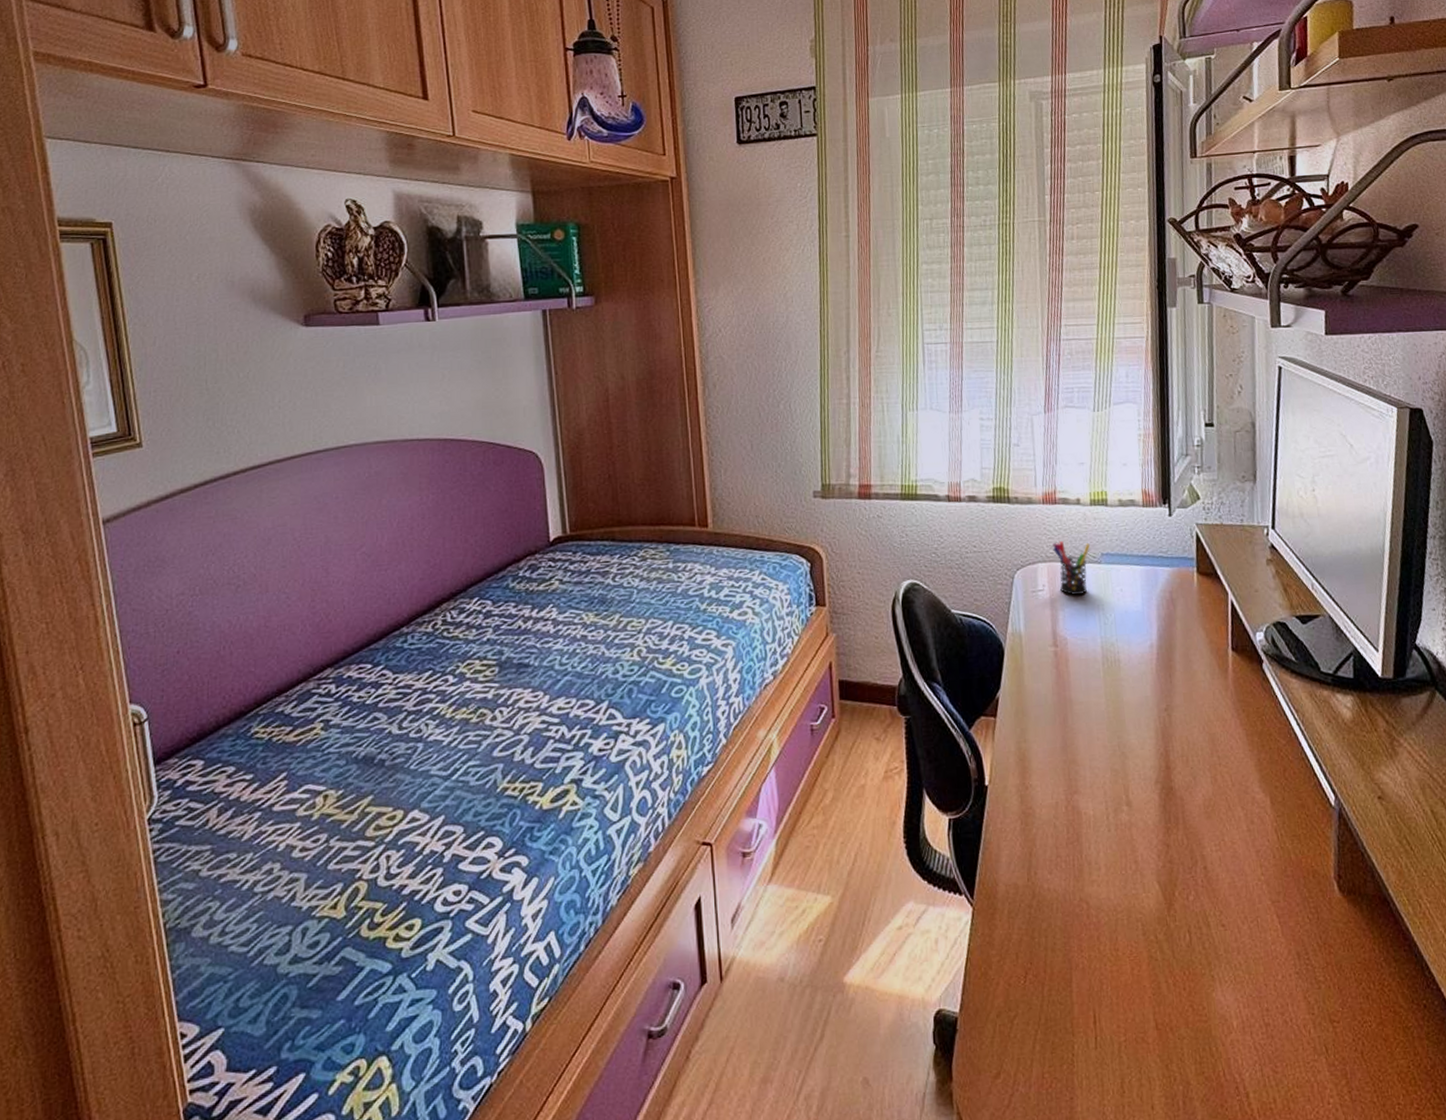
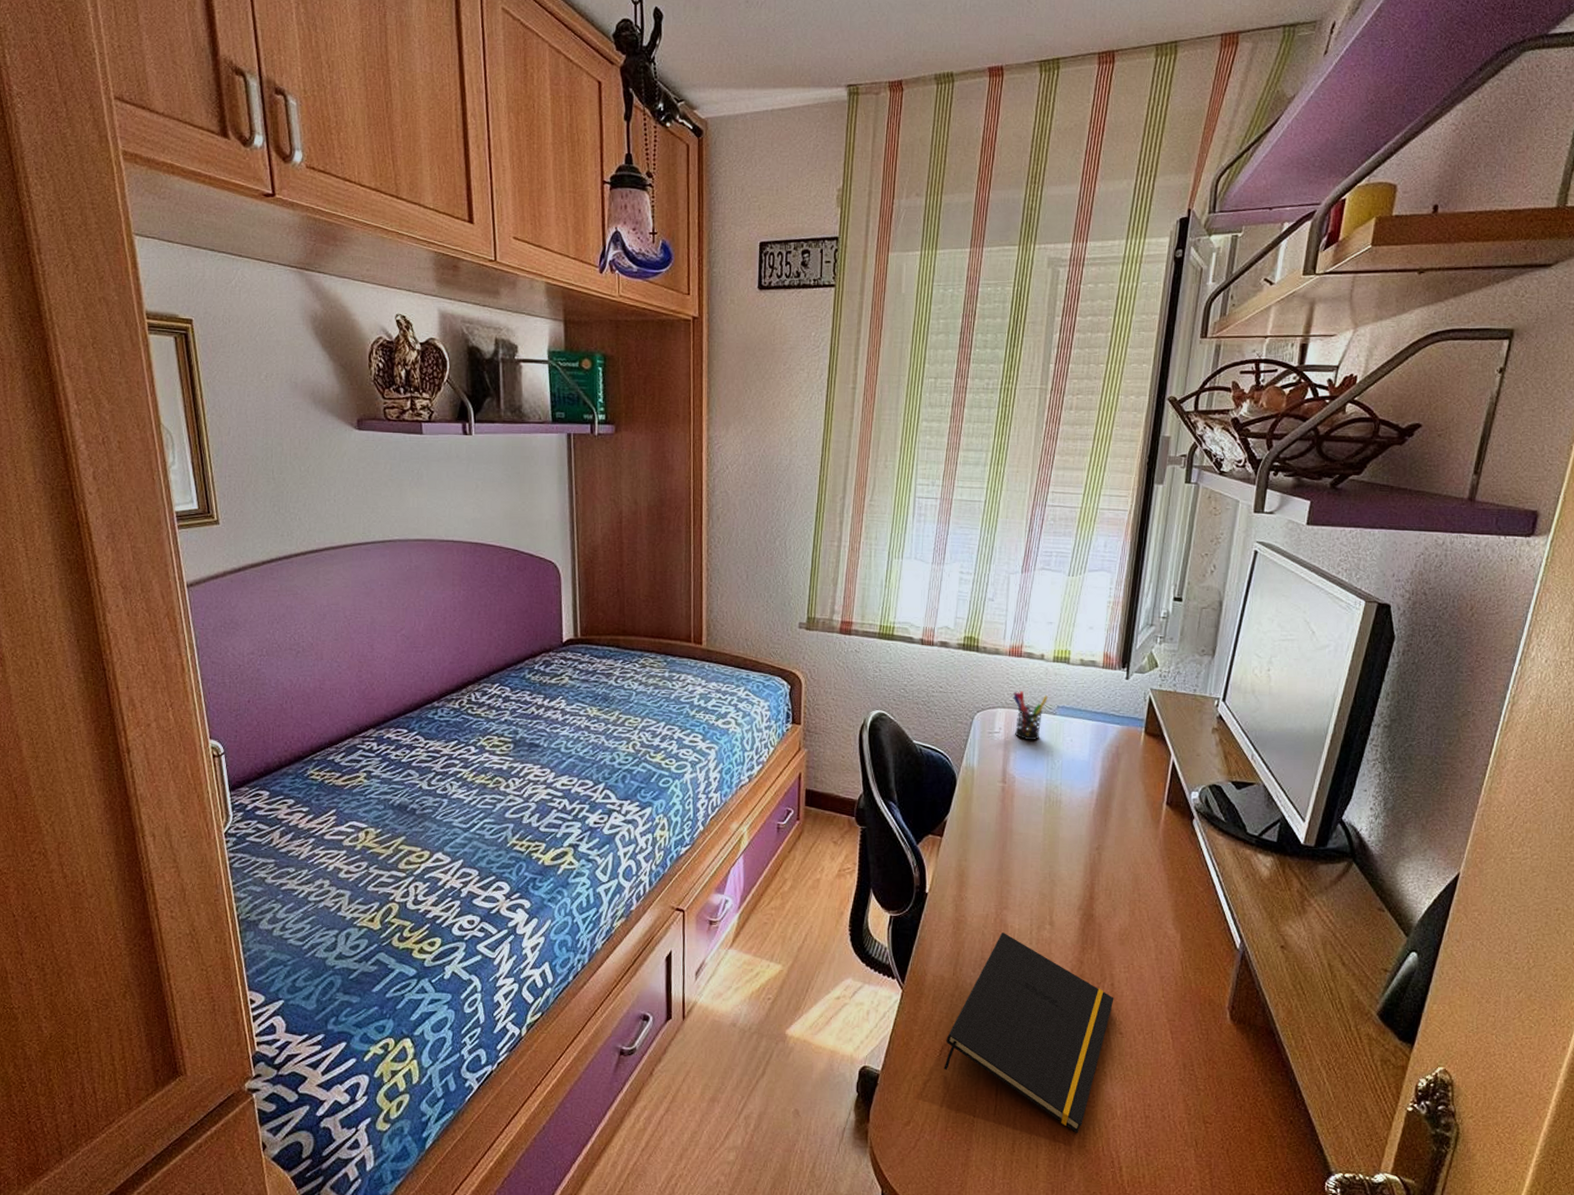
notepad: none [1029,822,1210,1058] -> present [944,933,1114,1133]

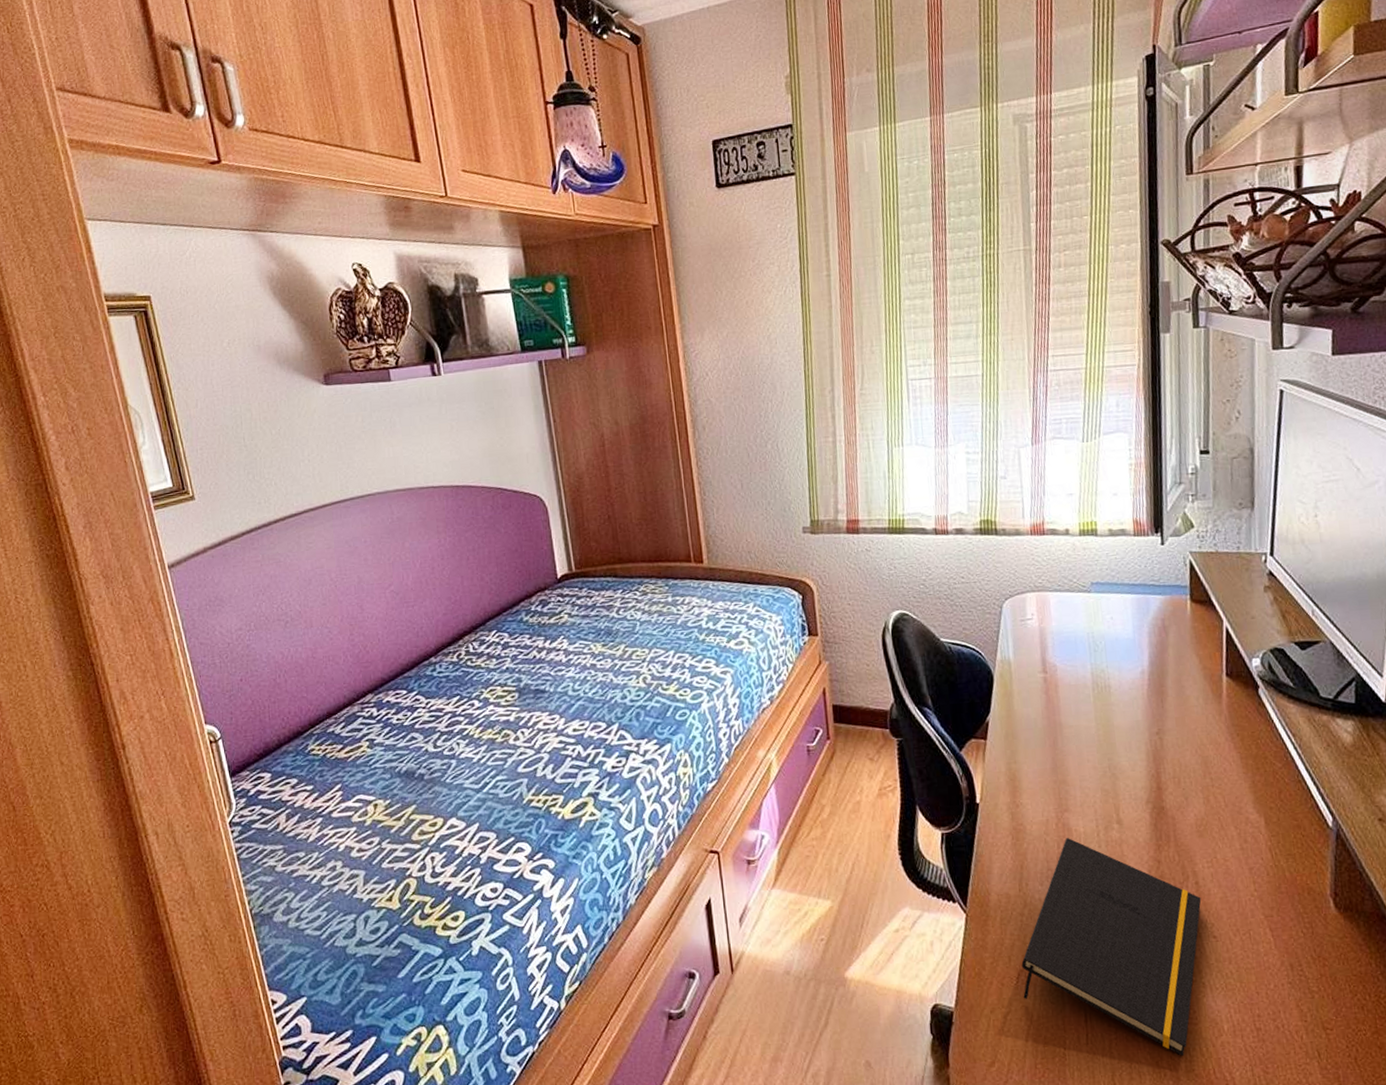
pen holder: present [1013,691,1048,740] -> none [1041,571,1079,623]

